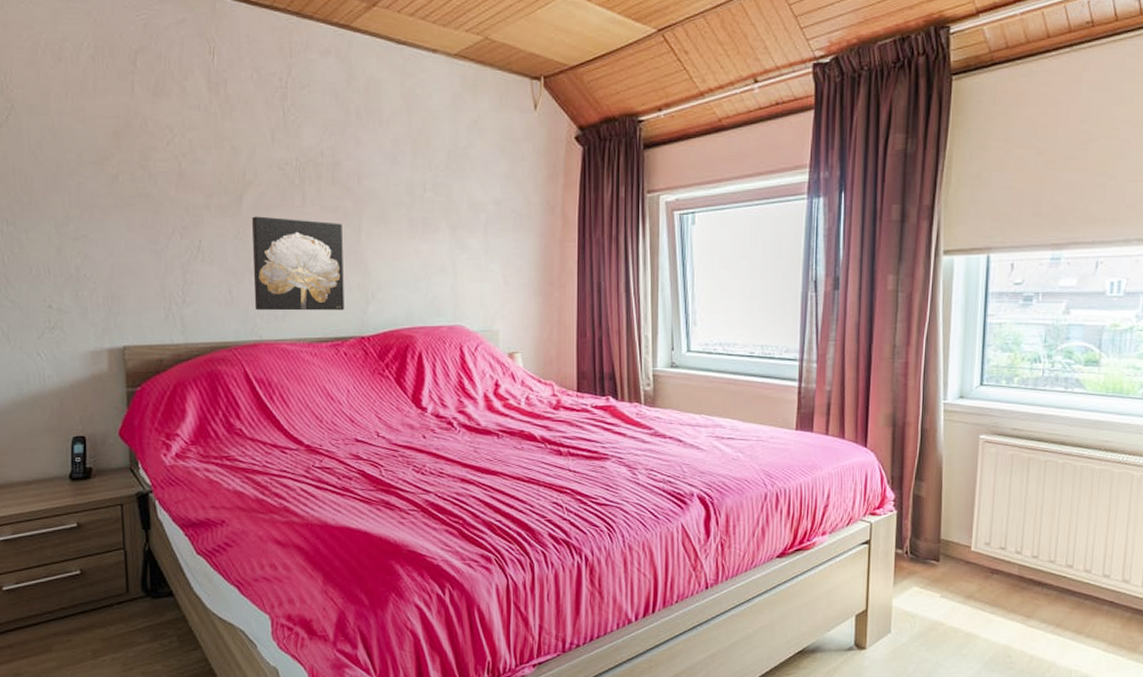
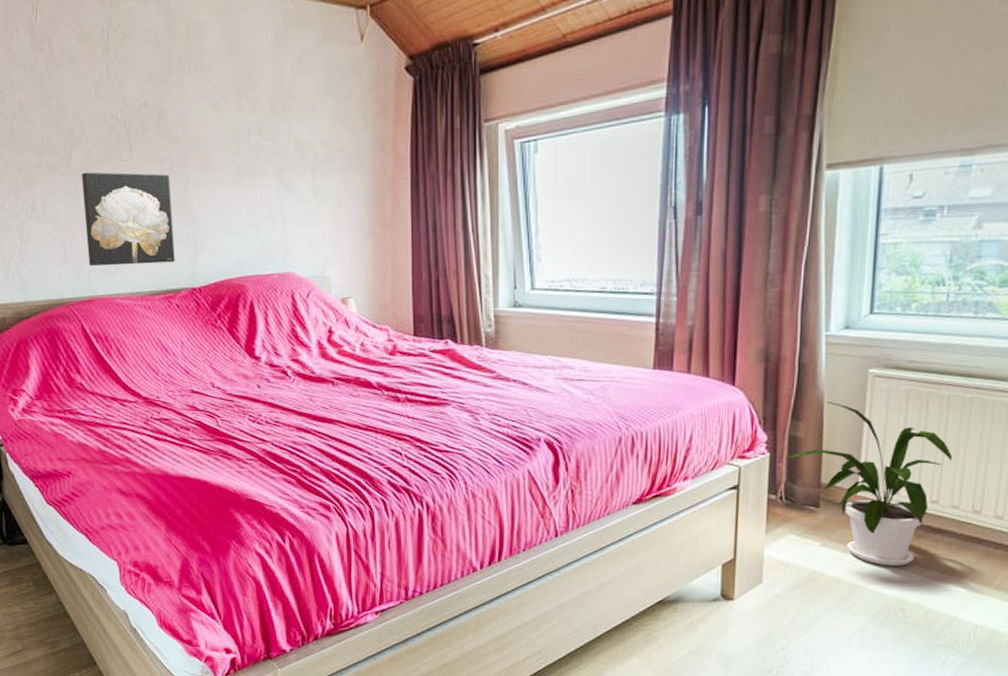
house plant: none [911,463,1049,616] -> present [786,401,953,566]

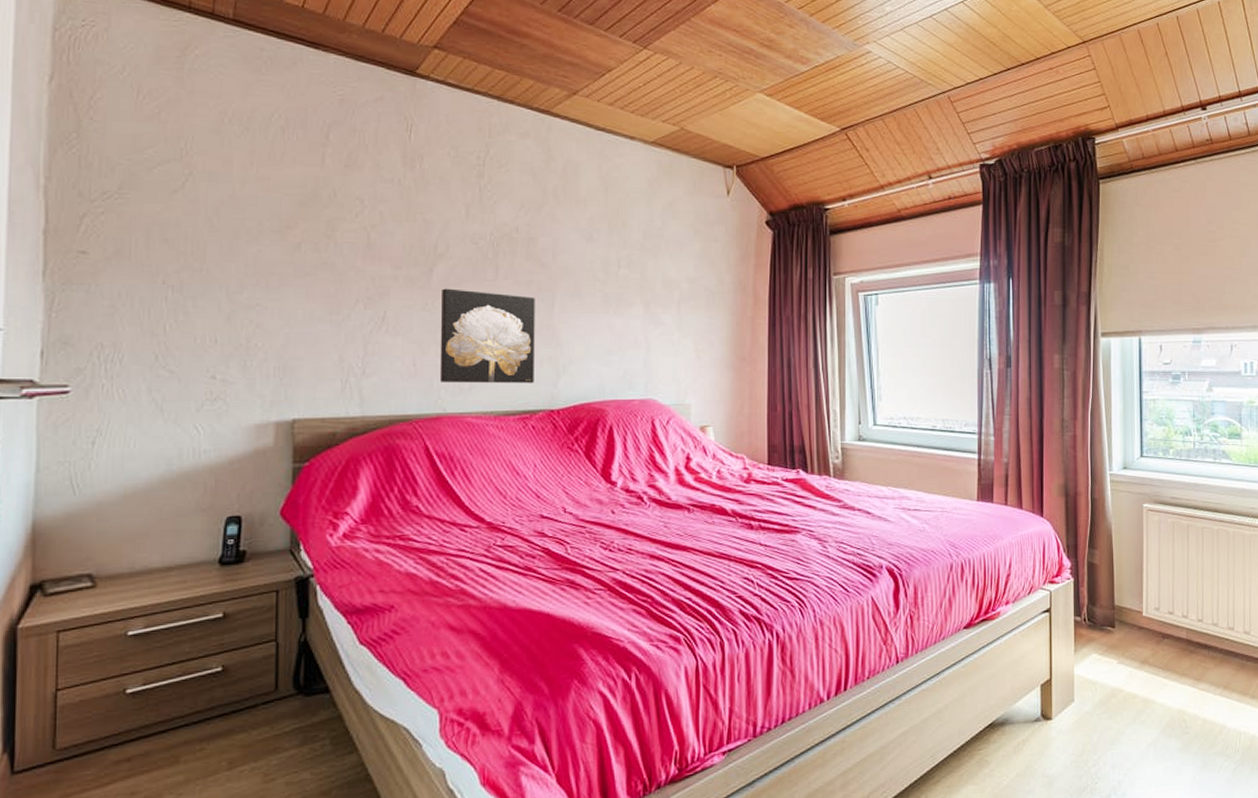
house plant: present [786,401,953,566] -> none [1086,531,1210,680]

